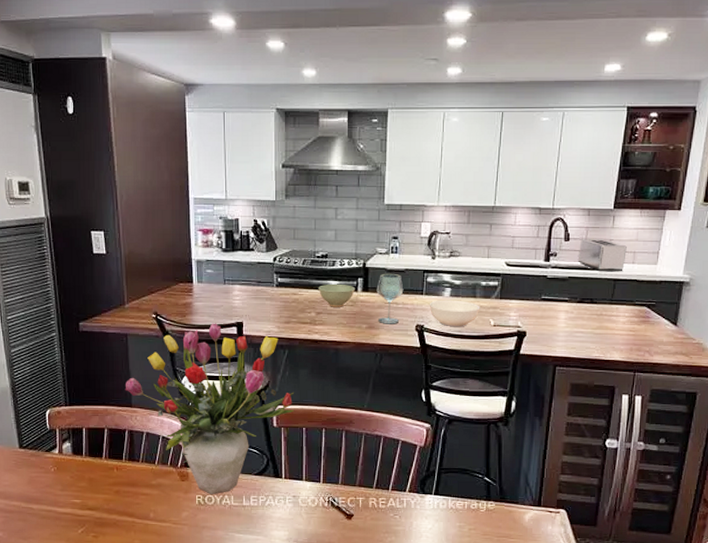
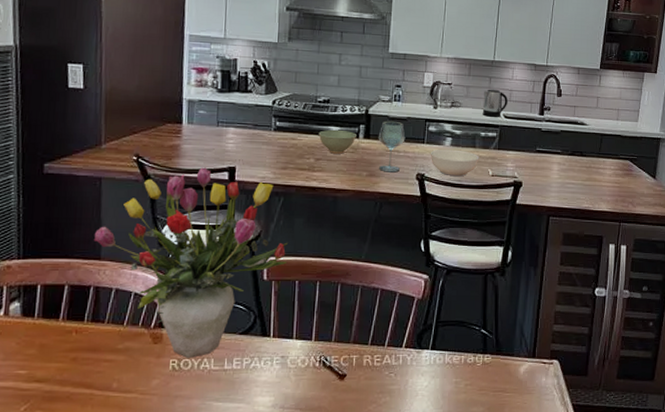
kettle: none [483,236,510,265] -> present [482,89,507,117]
toaster: present [579,239,627,272] -> none [570,95,612,128]

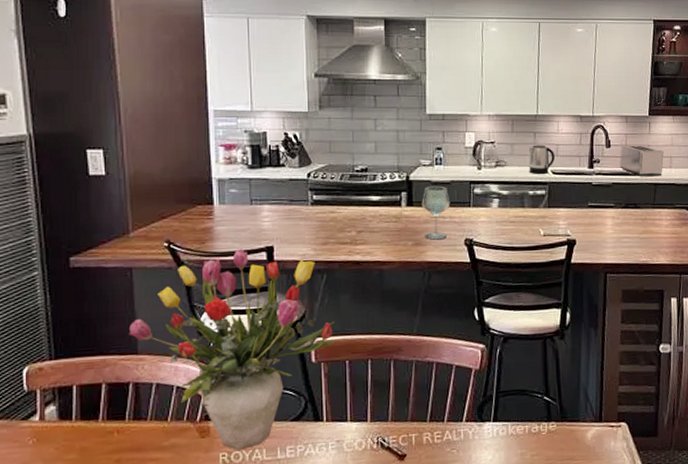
bowl: present [318,130,356,154] -> none [358,200,398,225]
bowl: present [430,149,480,177] -> none [477,211,529,239]
toaster: none [570,95,612,128] -> present [620,145,664,177]

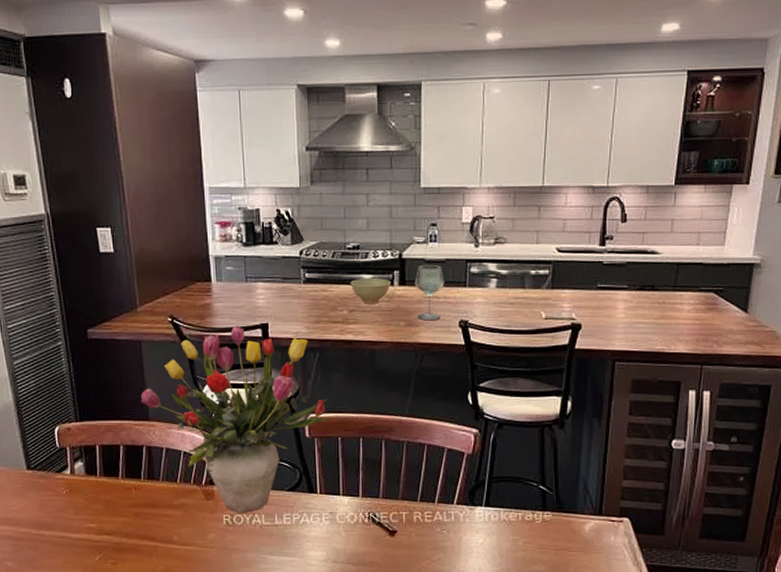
bowl: none [358,200,398,225] -> present [350,278,391,304]
kettle: present [529,145,555,174] -> none [531,219,561,252]
toaster: present [620,145,664,177] -> none [637,219,690,255]

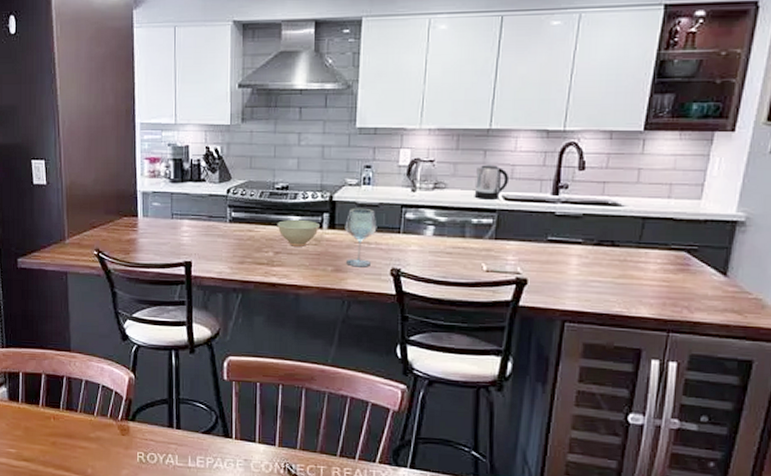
flower arrangement: present [140,325,329,514] -> none [63,262,248,452]
kettle: none [531,219,561,252] -> present [474,165,508,199]

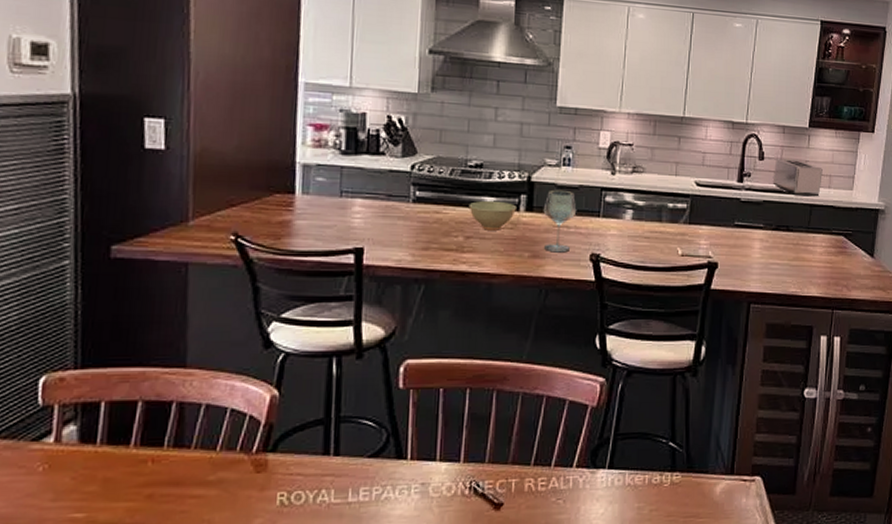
kettle: present [474,165,508,199] -> none [670,151,700,185]
toaster: none [596,168,661,209] -> present [774,159,823,197]

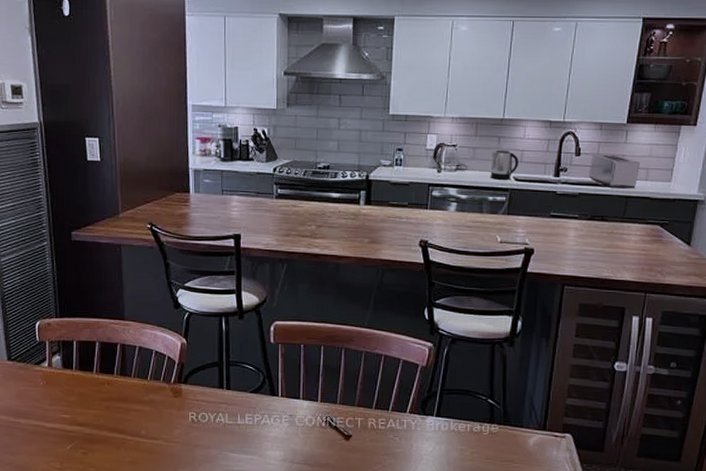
bowl: present [468,201,516,231] -> none [319,197,357,221]
wine glass: present [543,189,577,253] -> none [379,186,408,239]
kettle: none [670,151,700,185] -> present [490,150,518,180]

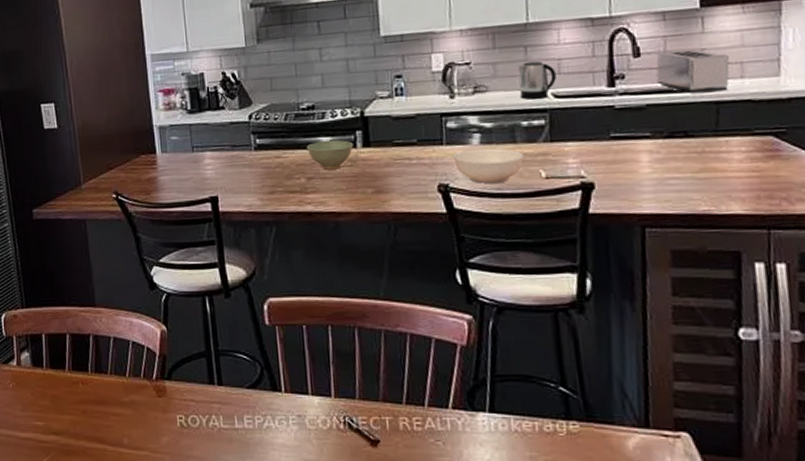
bowl: none [319,197,357,221] -> present [306,140,353,170]
bowl: none [433,214,487,243] -> present [452,148,524,184]

